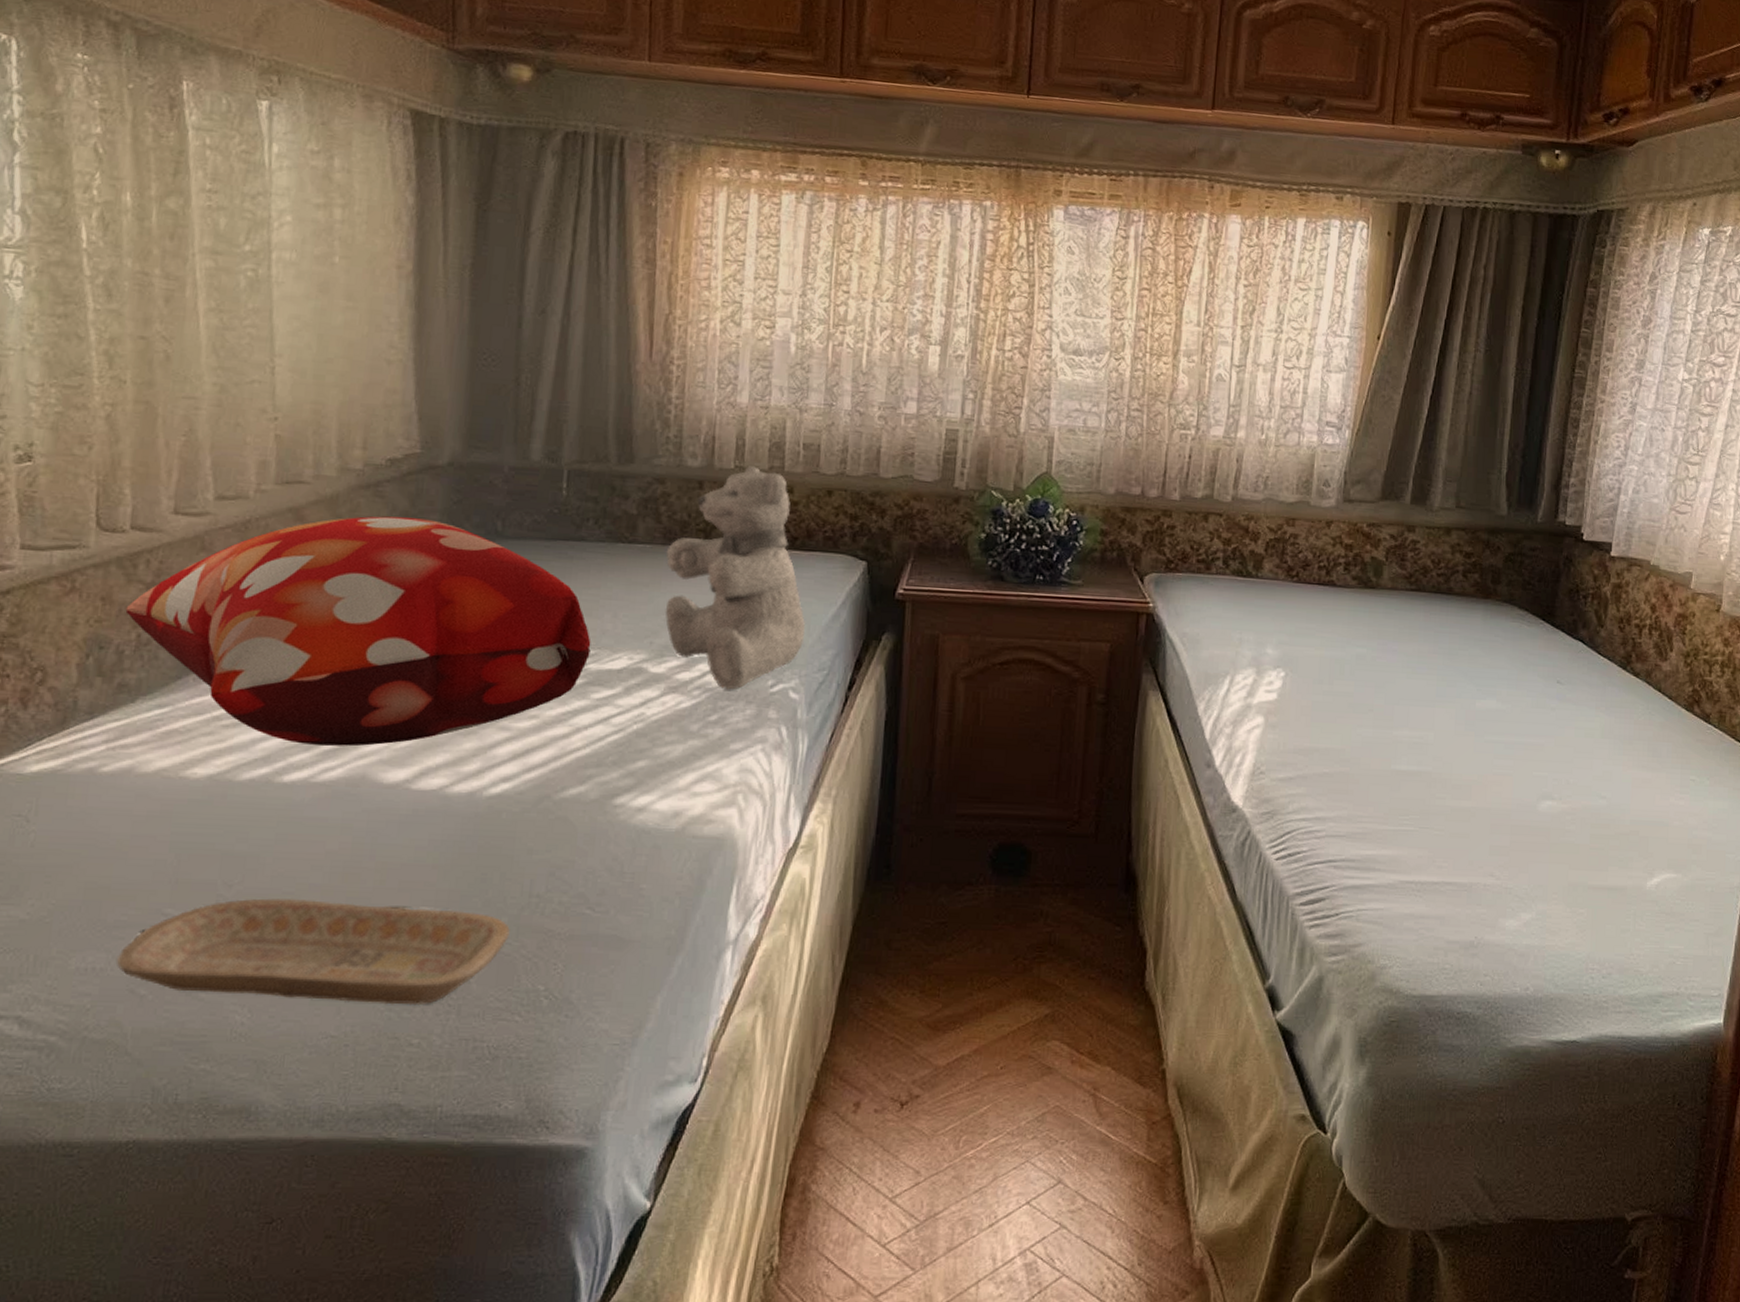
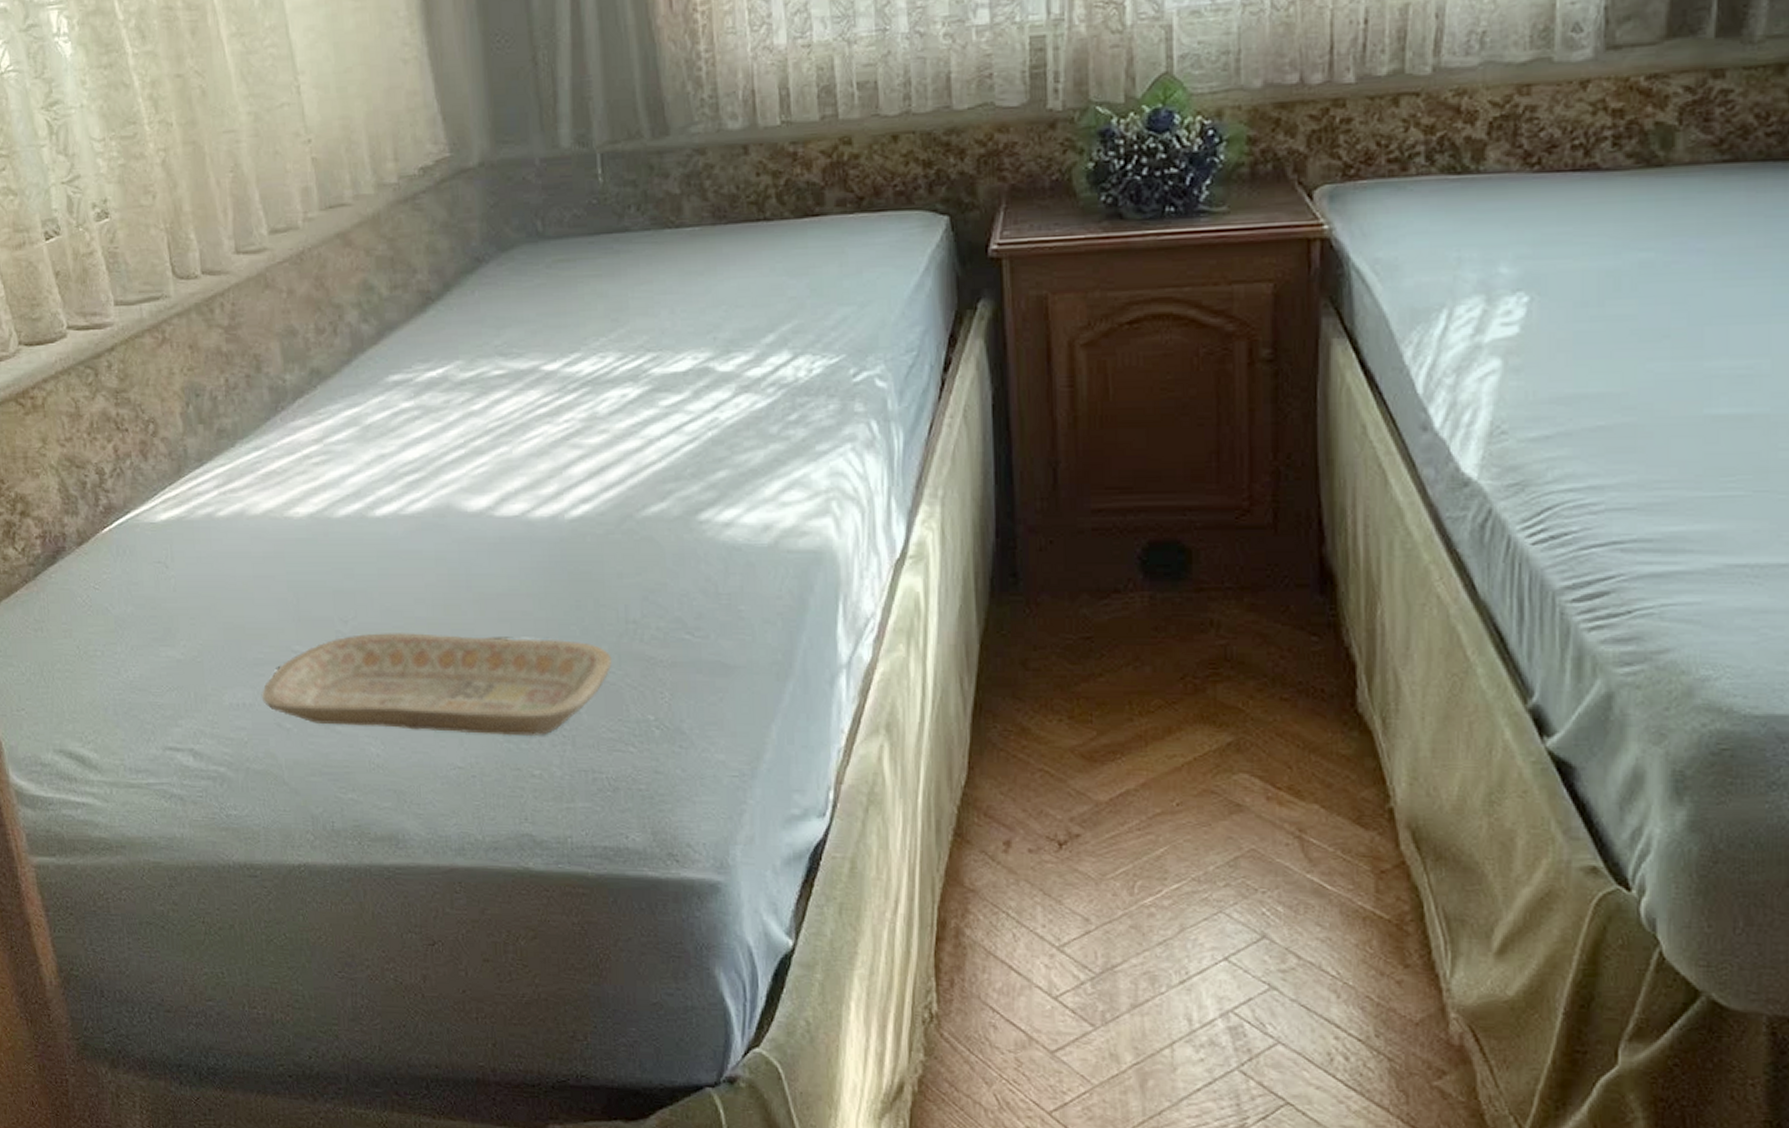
decorative pillow: present [125,516,591,747] -> none [211,228,652,477]
teddy bear: present [665,466,806,690] -> none [718,119,886,384]

